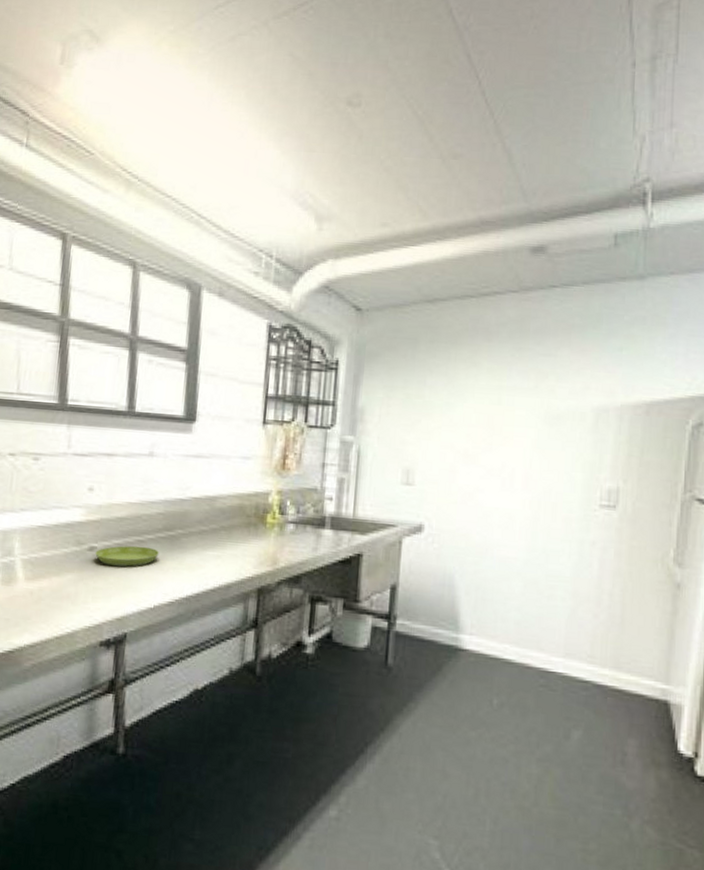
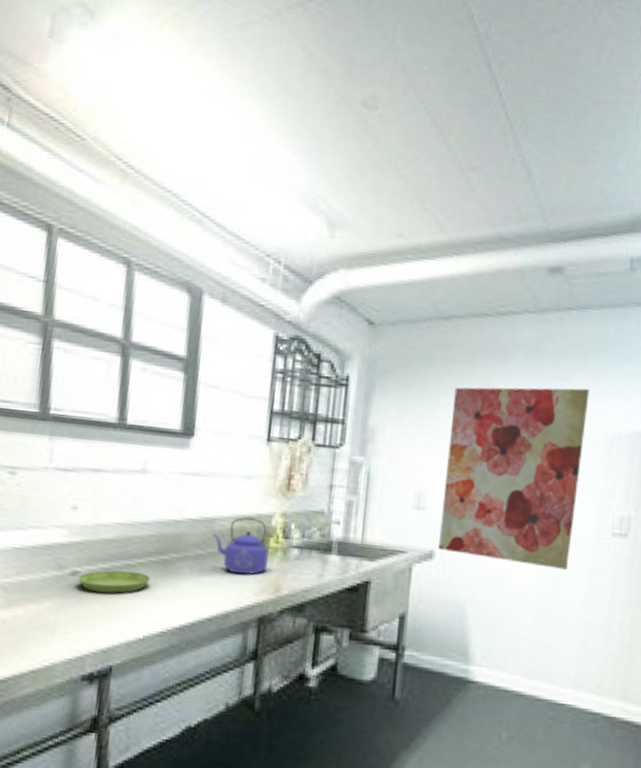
kettle: none [214,494,267,549] -> present [212,516,270,575]
wall art: none [427,364,575,541] -> present [438,387,590,570]

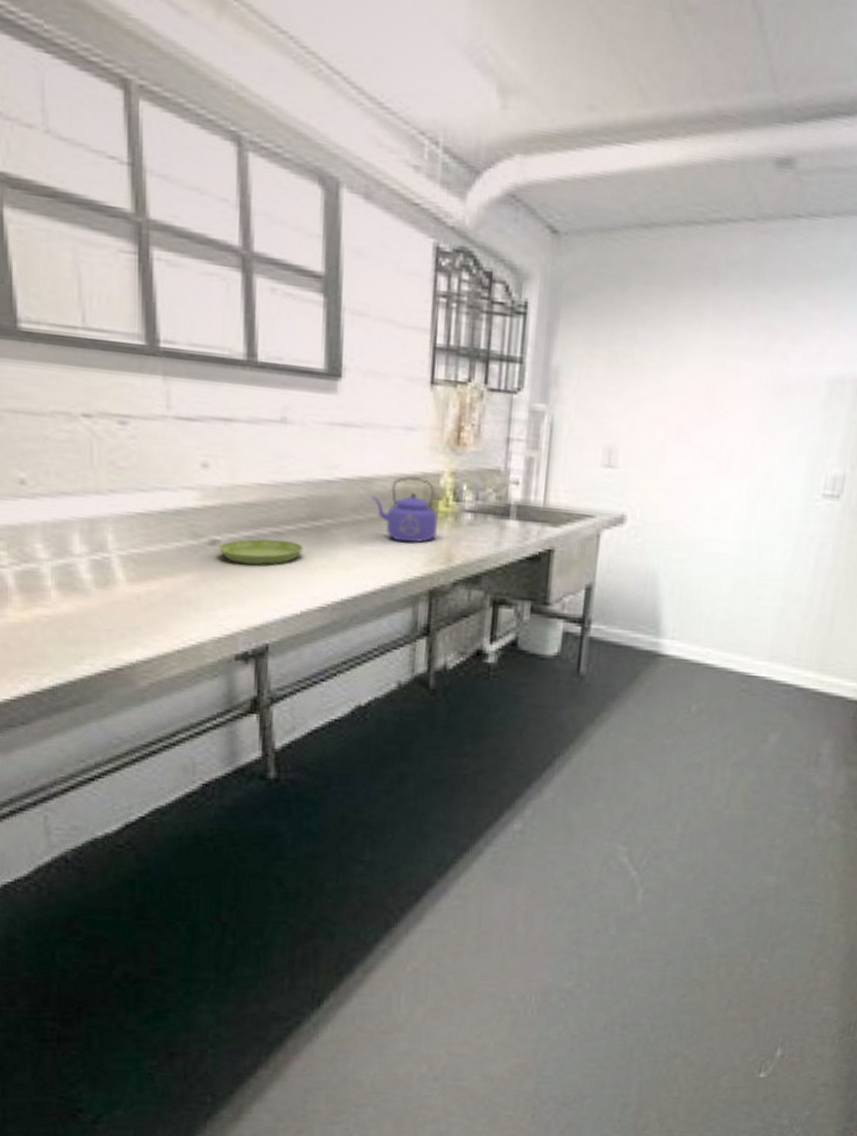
wall art: present [438,387,590,570] -> none [630,317,813,535]

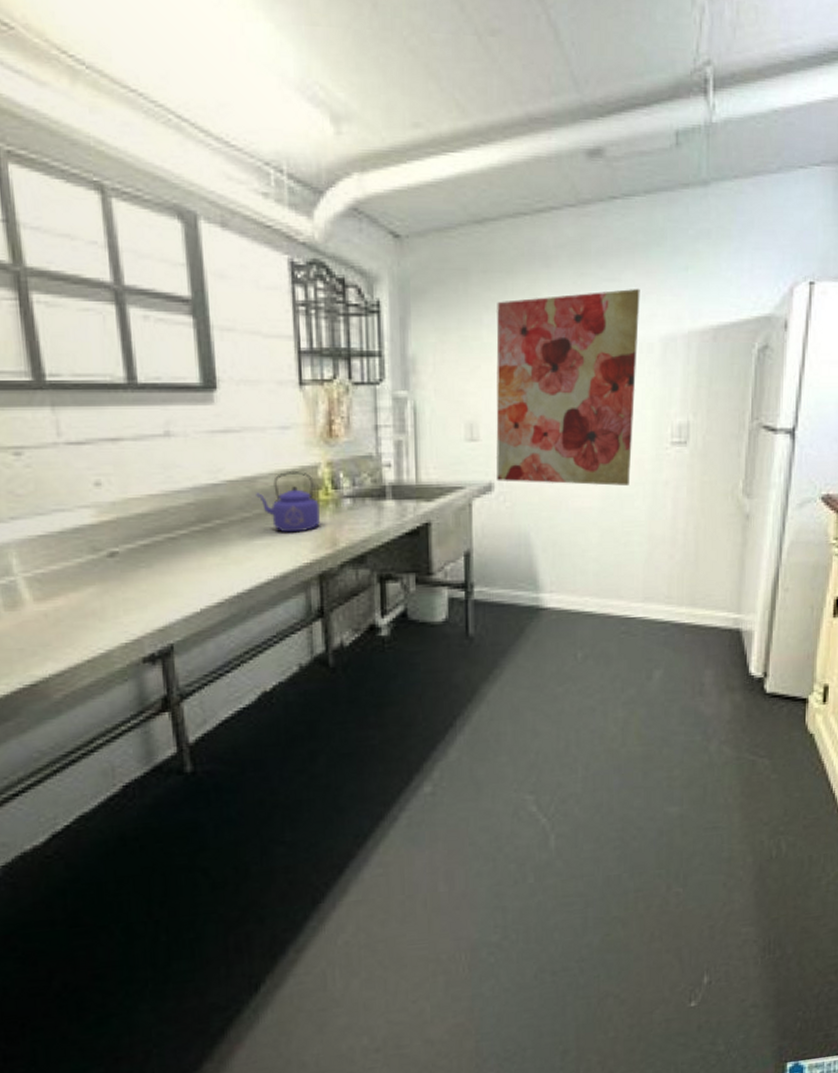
saucer: present [219,539,303,565] -> none [118,544,197,572]
wall art: none [630,317,813,535] -> present [496,289,640,486]

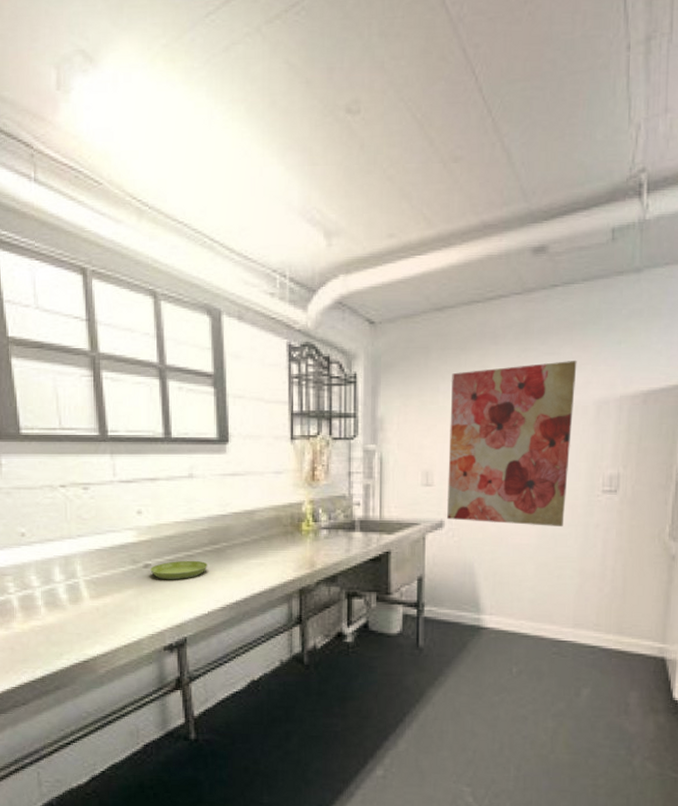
saucer: none [118,544,197,572] -> present [150,560,207,580]
kettle: present [256,470,321,533] -> none [254,506,303,555]

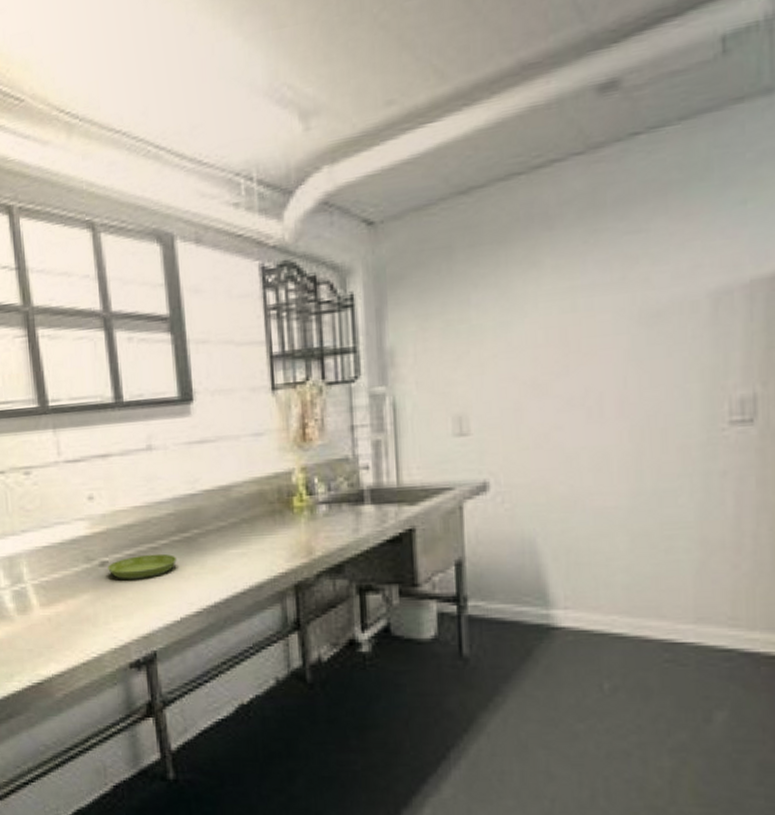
wall art: present [447,361,577,526] -> none [487,237,677,480]

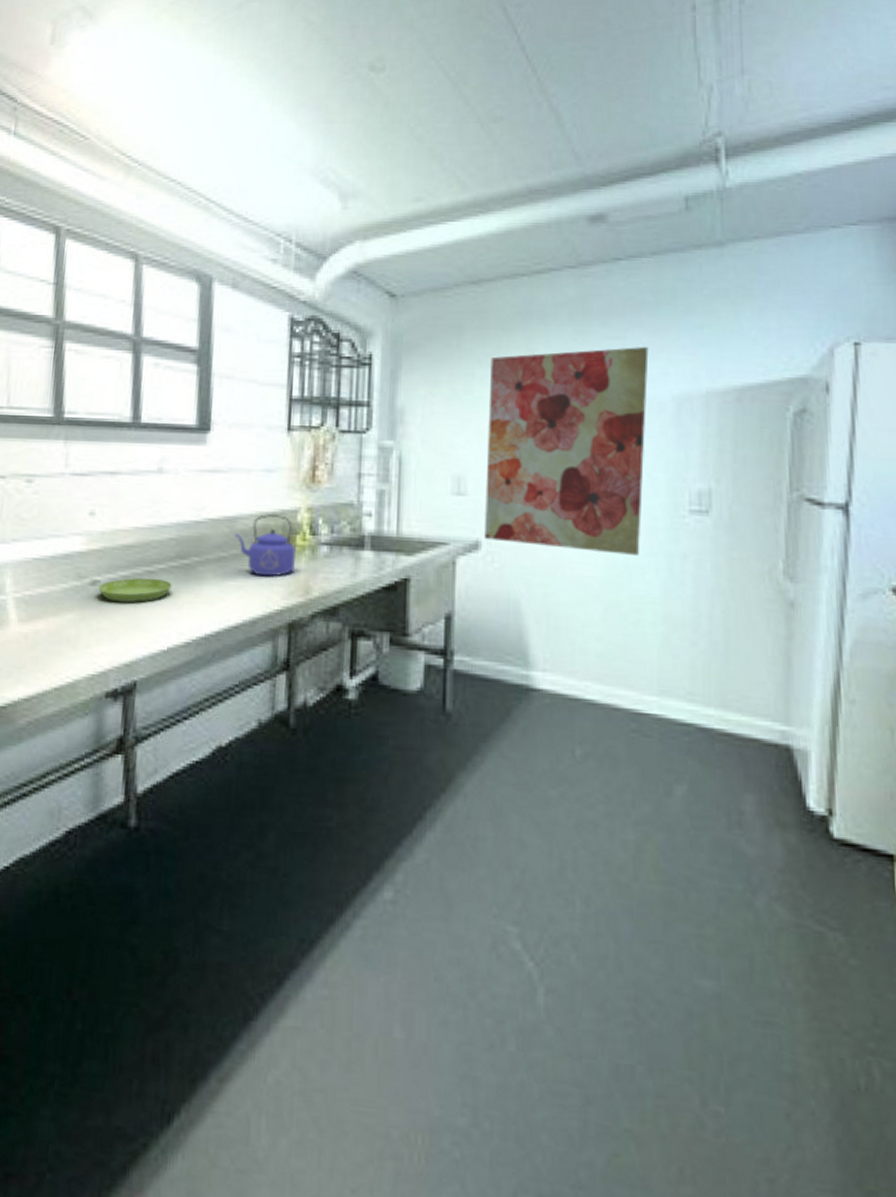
kettle: none [231,477,295,542] -> present [235,513,297,577]
wall art: none [487,237,677,480] -> present [485,347,649,555]

